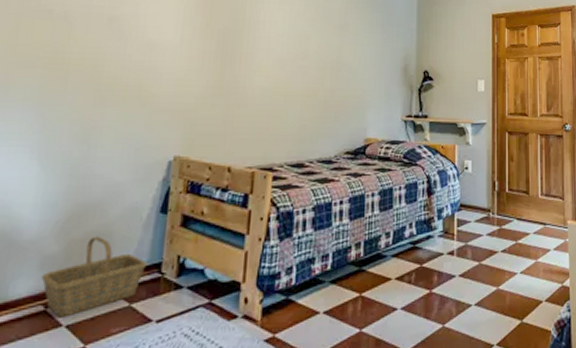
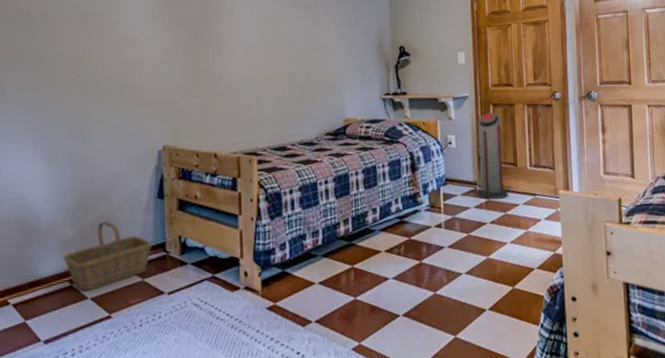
air purifier: none [489,139,520,227] -> present [476,112,509,199]

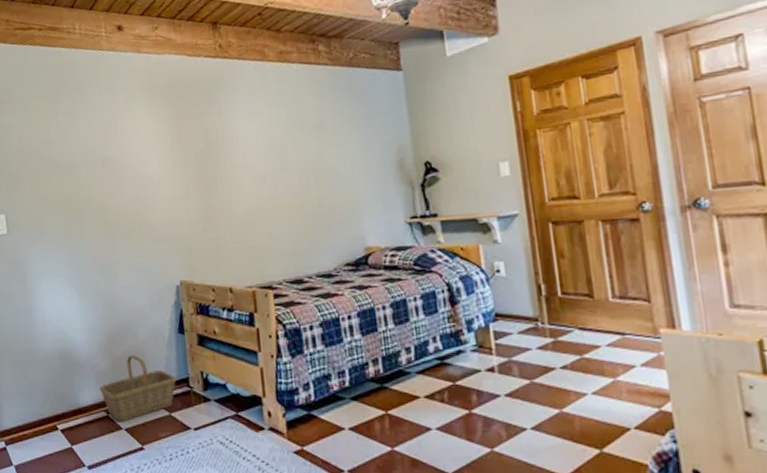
air purifier: present [476,112,509,199] -> none [534,231,585,339]

